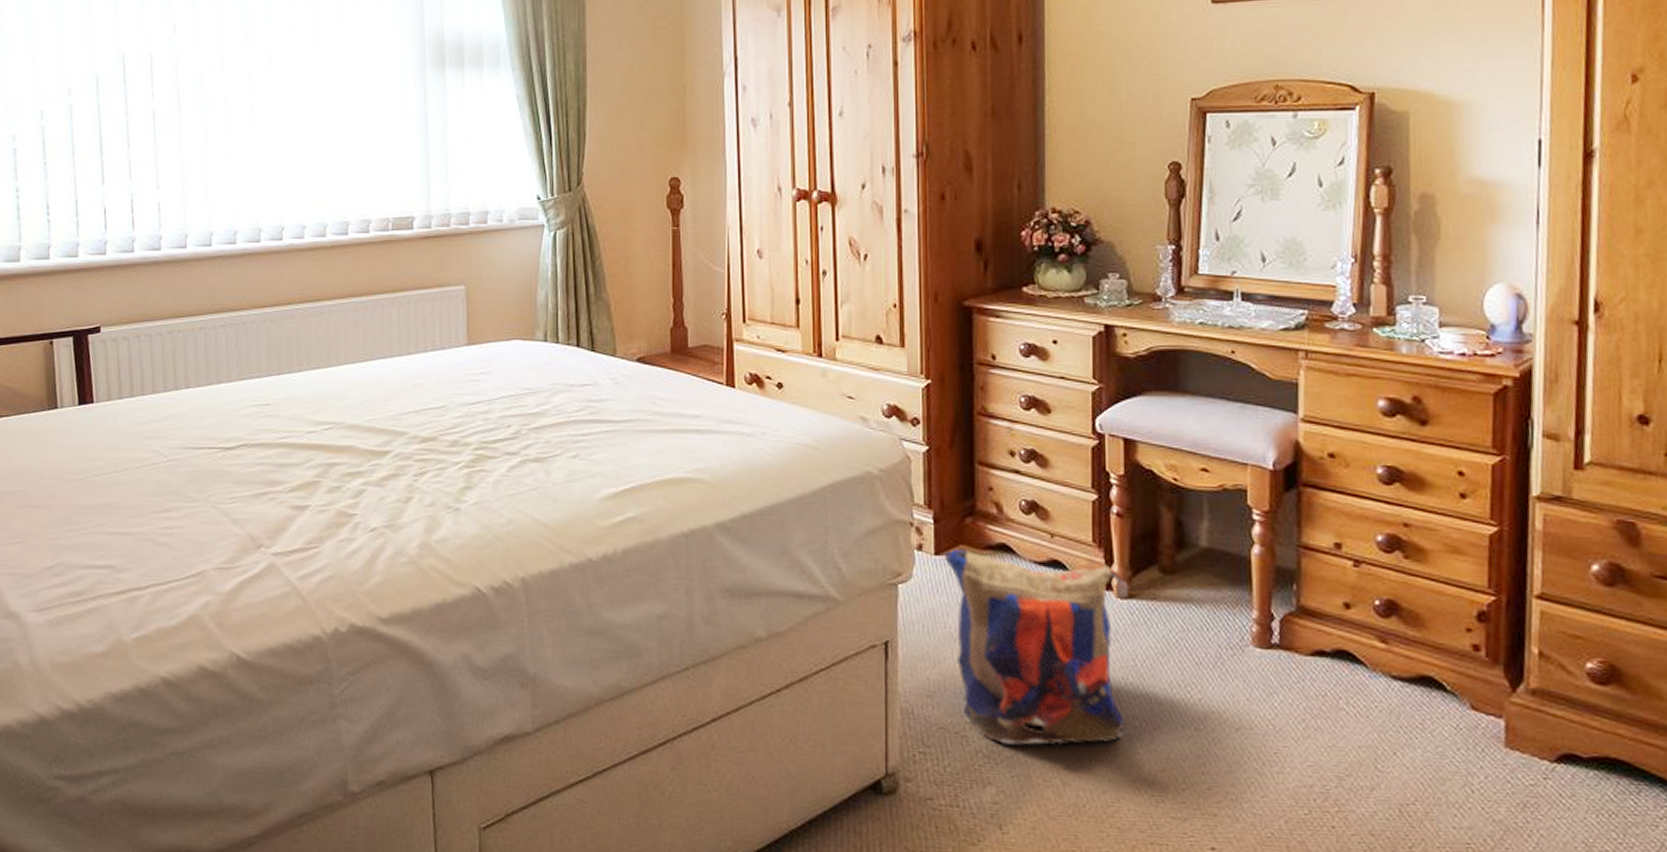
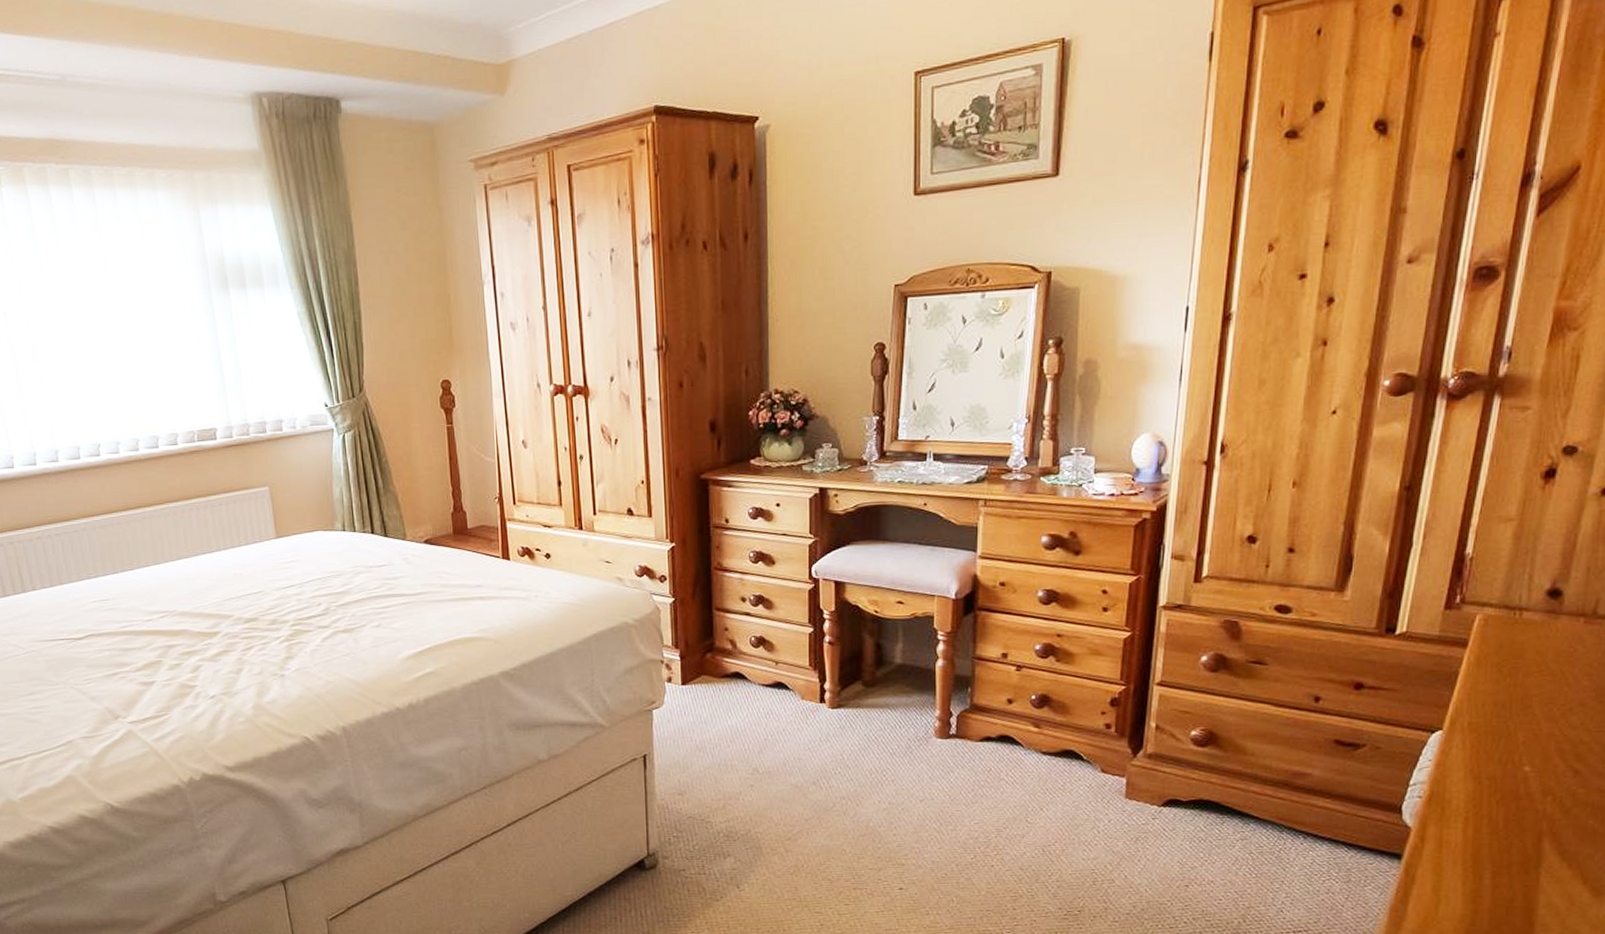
backpack: present [945,550,1135,745] -> none [690,680,842,825]

